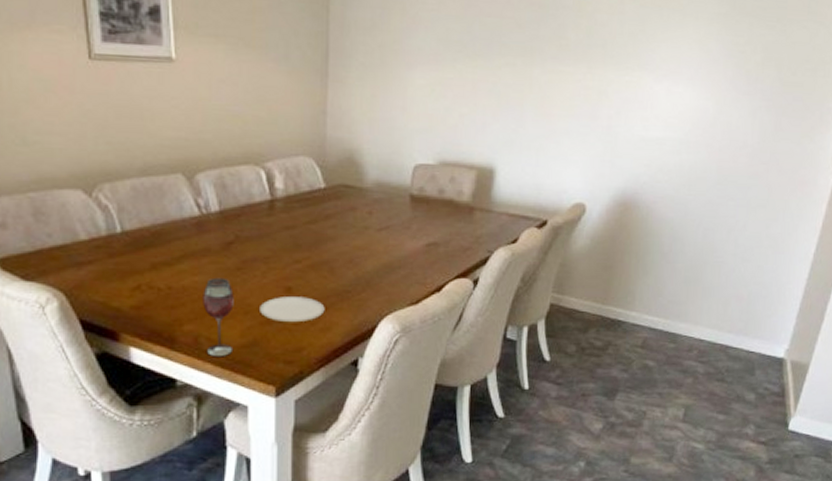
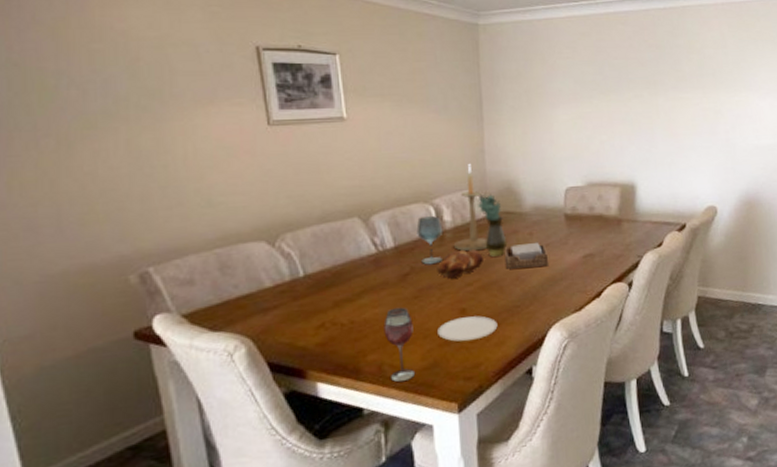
wine glass: none [244,180,274,235] -> present [416,215,444,265]
bread loaf: none [264,223,315,253] -> present [437,250,483,278]
candlestick: none [285,126,322,226] -> present [454,164,488,252]
vase: none [314,161,343,234] -> present [477,193,508,257]
napkin holder: none [338,222,388,252] -> present [504,242,549,269]

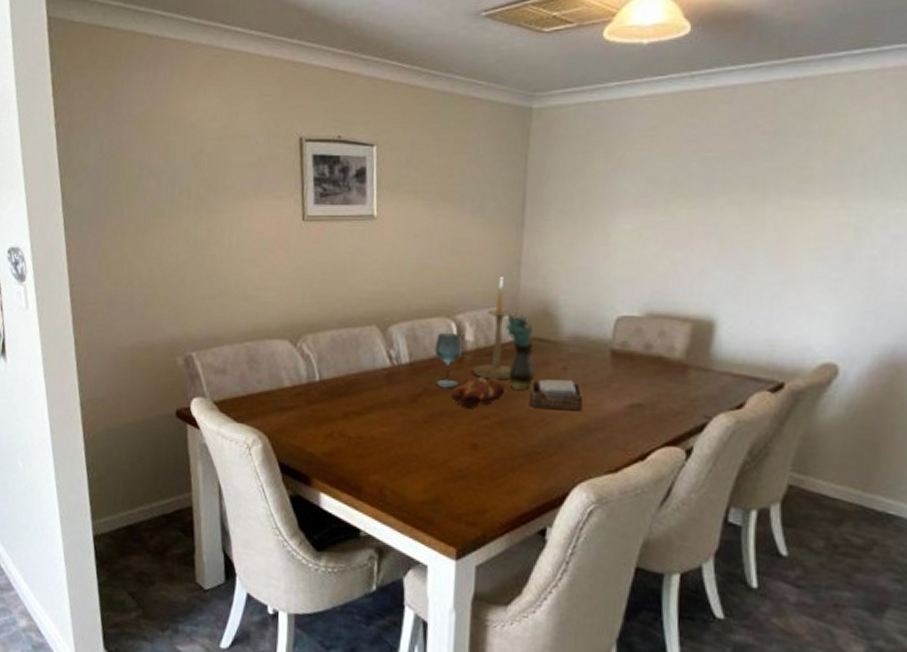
wineglass: present [383,307,414,382] -> none [389,429,420,511]
plate: present [438,316,498,342] -> none [444,453,512,483]

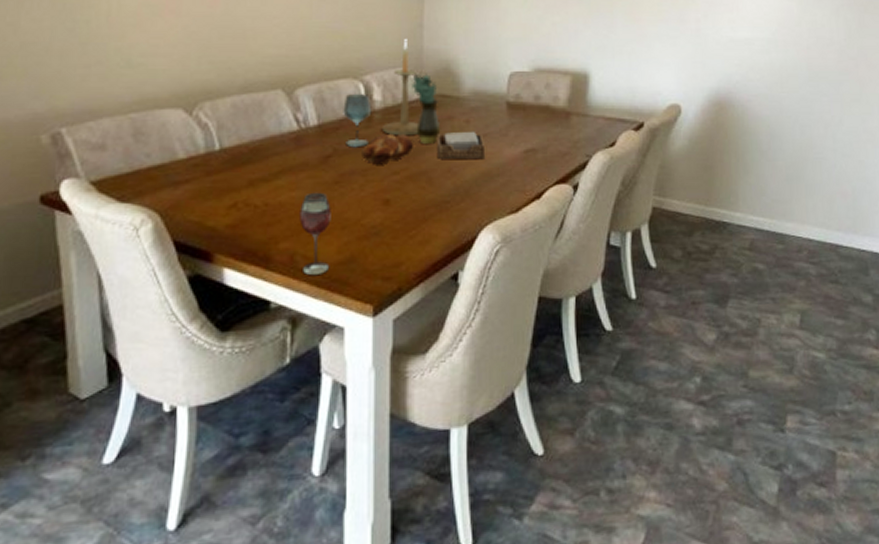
wineglass: none [389,429,420,511] -> present [299,192,331,276]

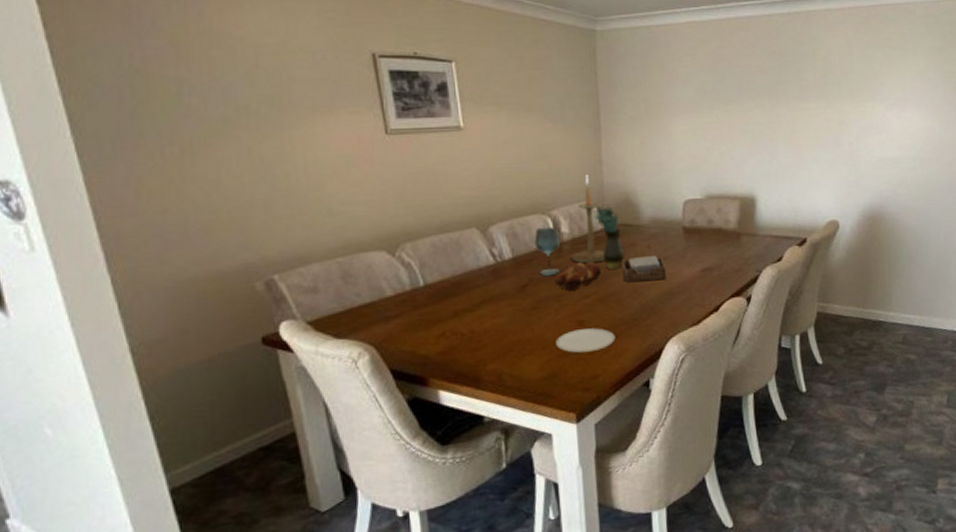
wineglass: present [299,192,331,276] -> none [502,318,533,392]
plate: none [357,209,424,237] -> present [556,328,616,354]

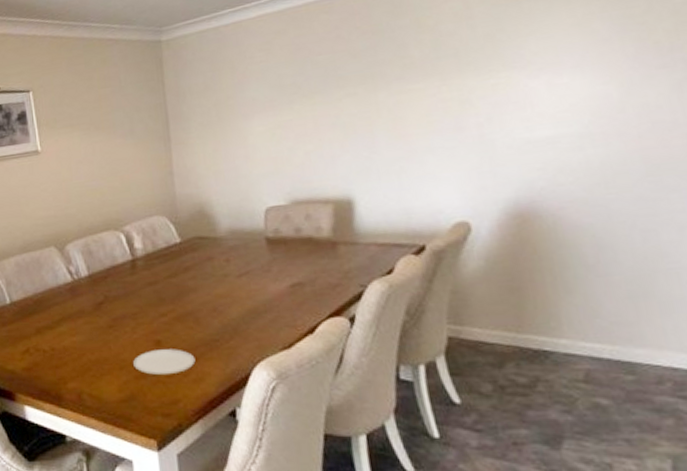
wine glass: present [534,226,561,277] -> none [108,242,135,294]
bread loaf: present [554,262,601,290] -> none [130,278,177,308]
candlestick: present [572,175,605,264] -> none [146,188,180,280]
vase: present [595,205,625,269] -> none [168,217,202,286]
napkin holder: present [622,255,667,282] -> none [199,269,251,299]

